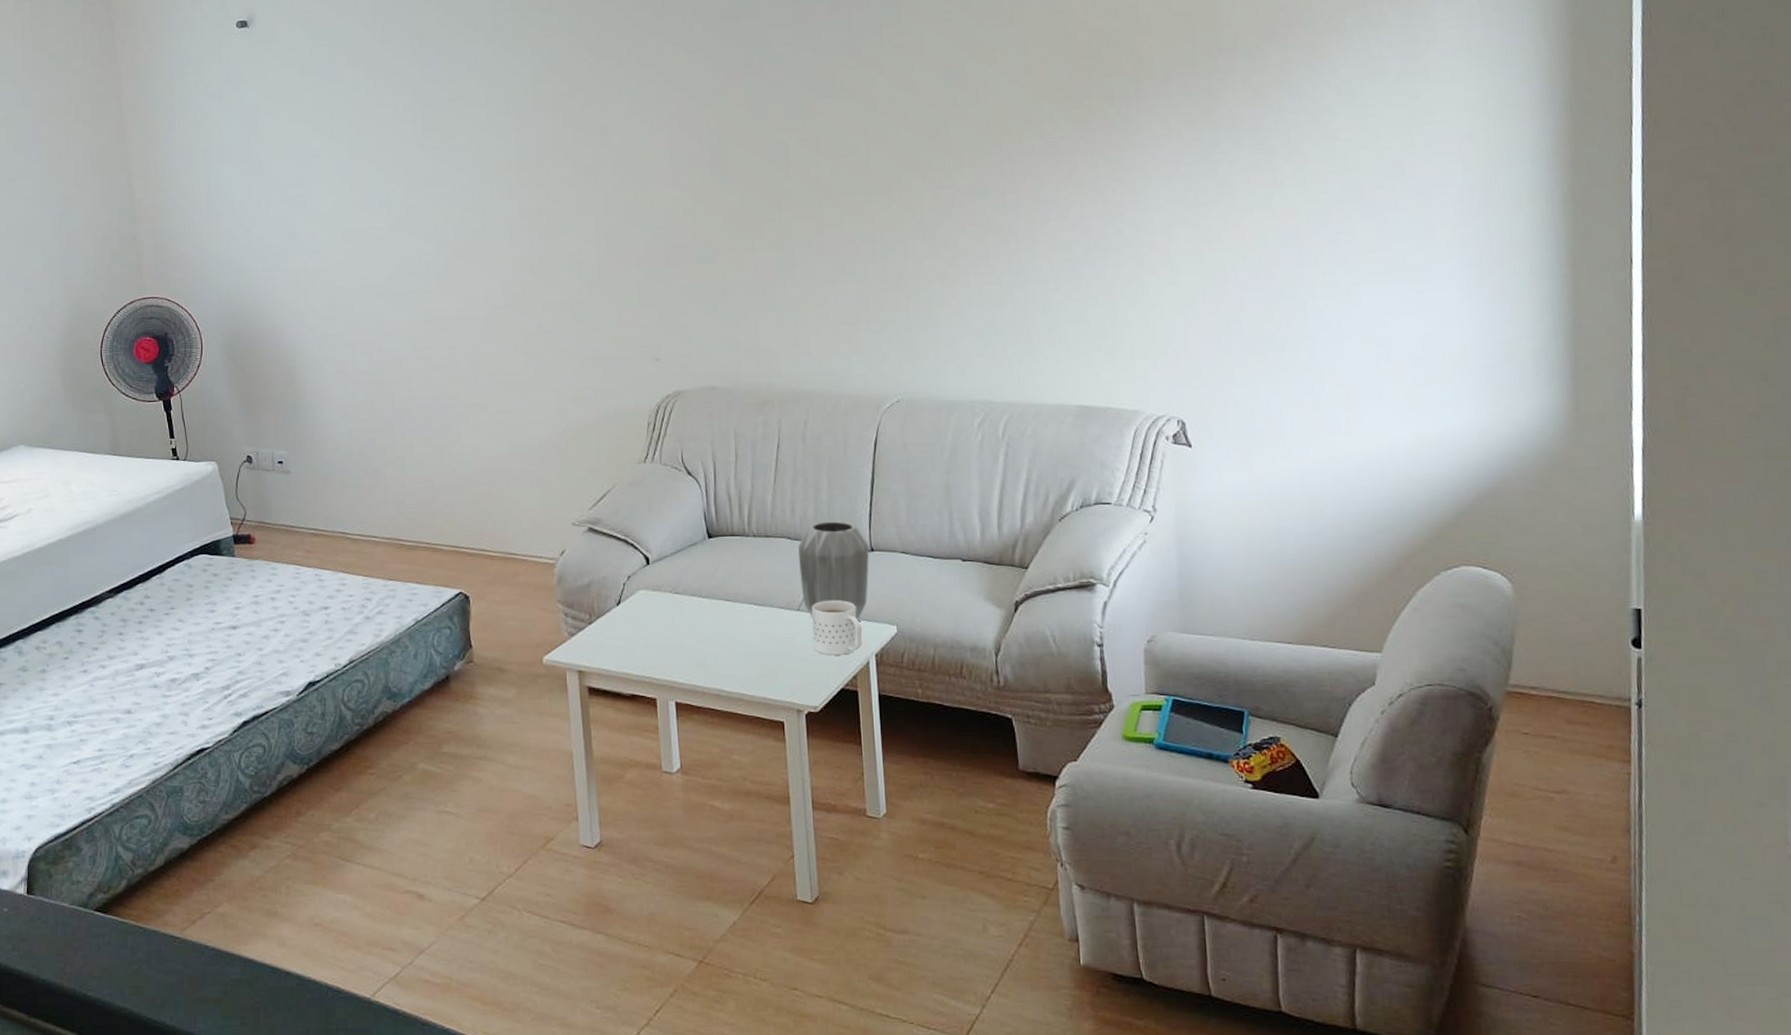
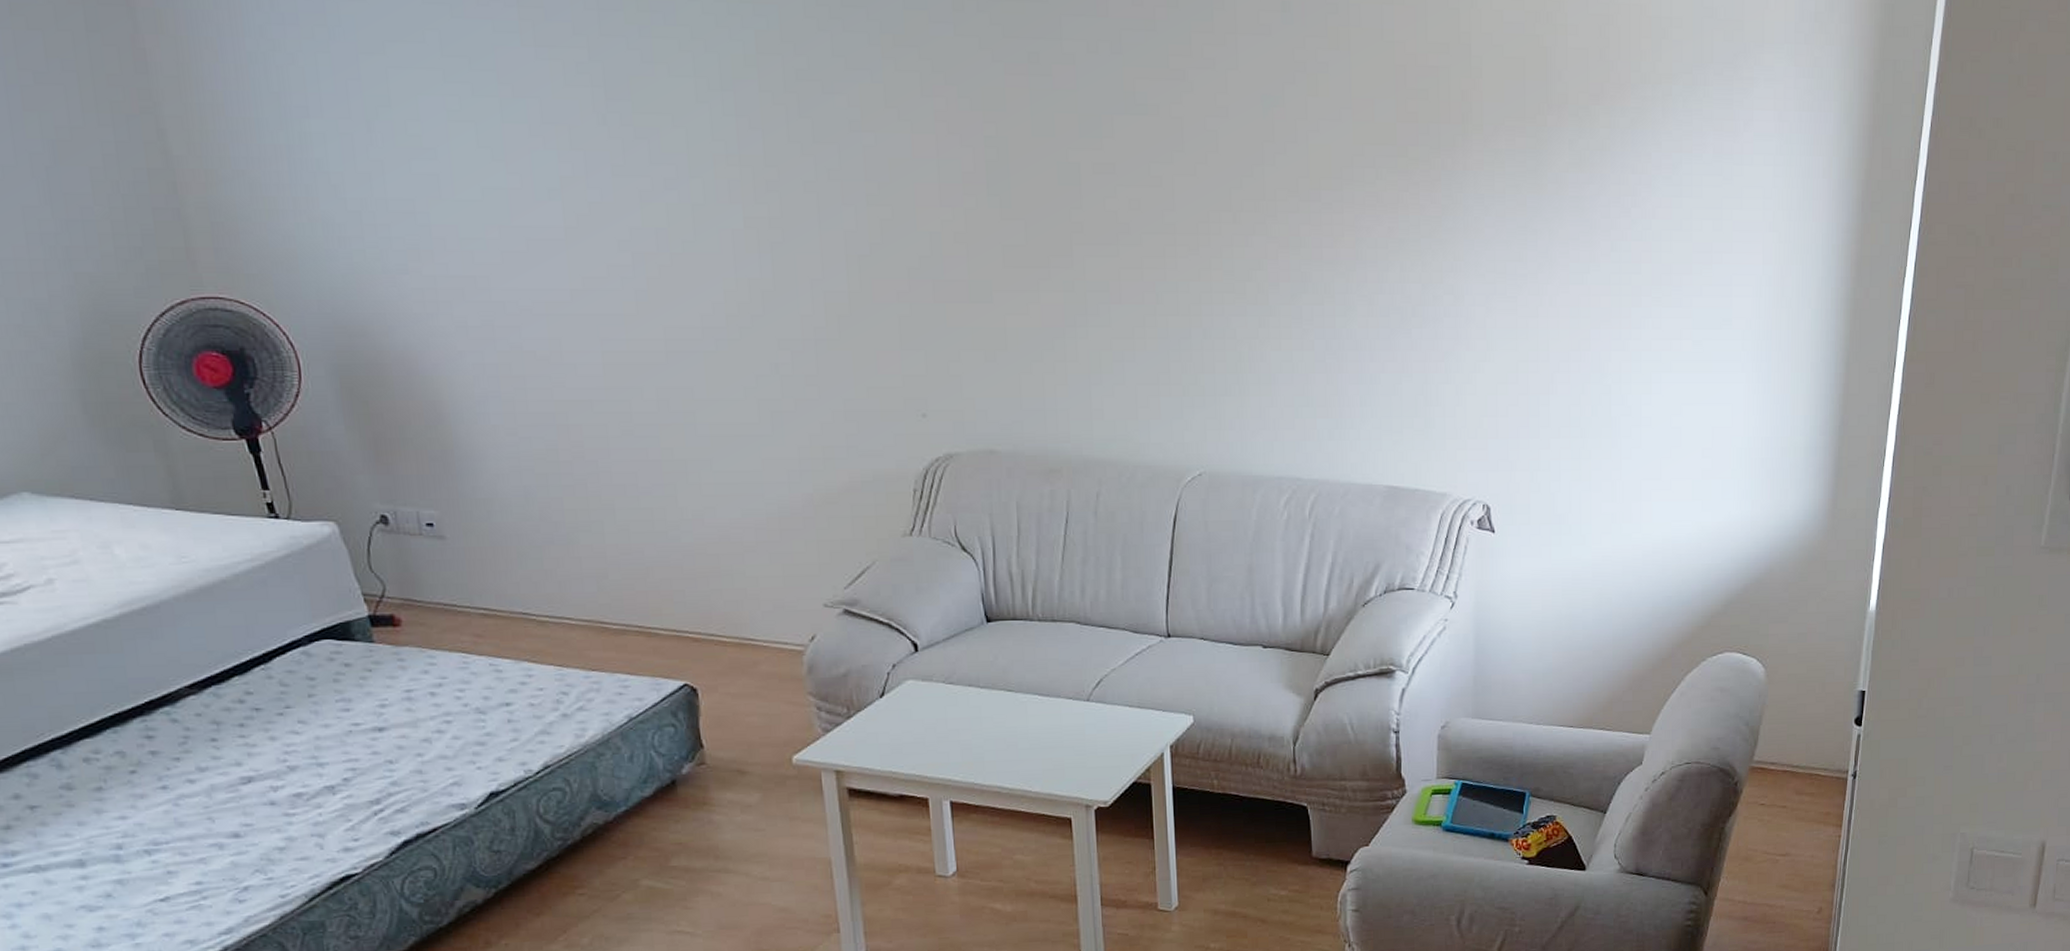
vase: present [798,521,869,620] -> none [1089,604,1166,710]
mug: present [811,600,862,655] -> none [1102,689,1157,748]

